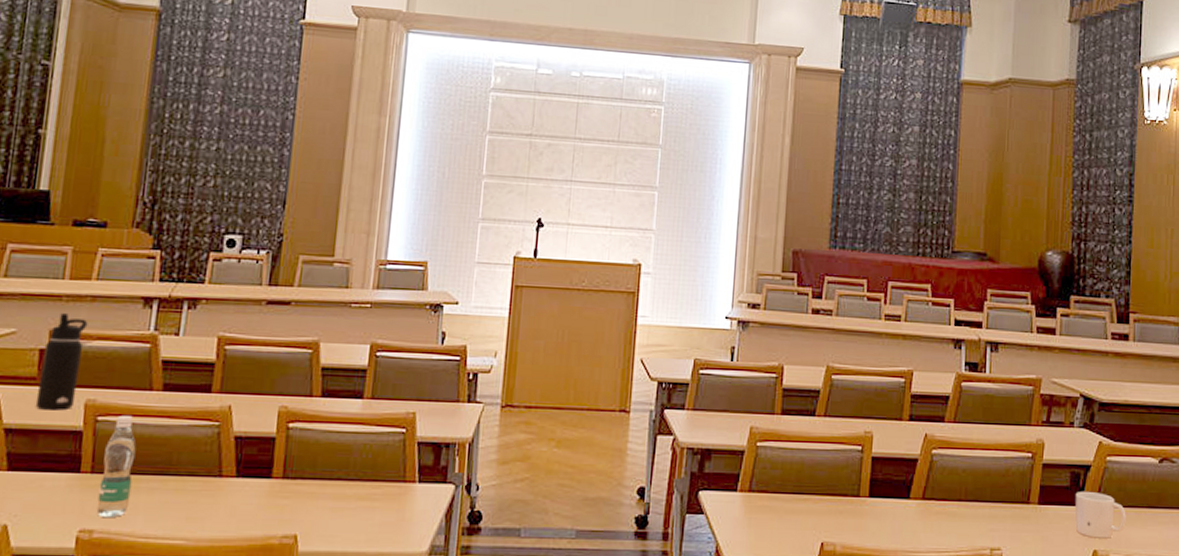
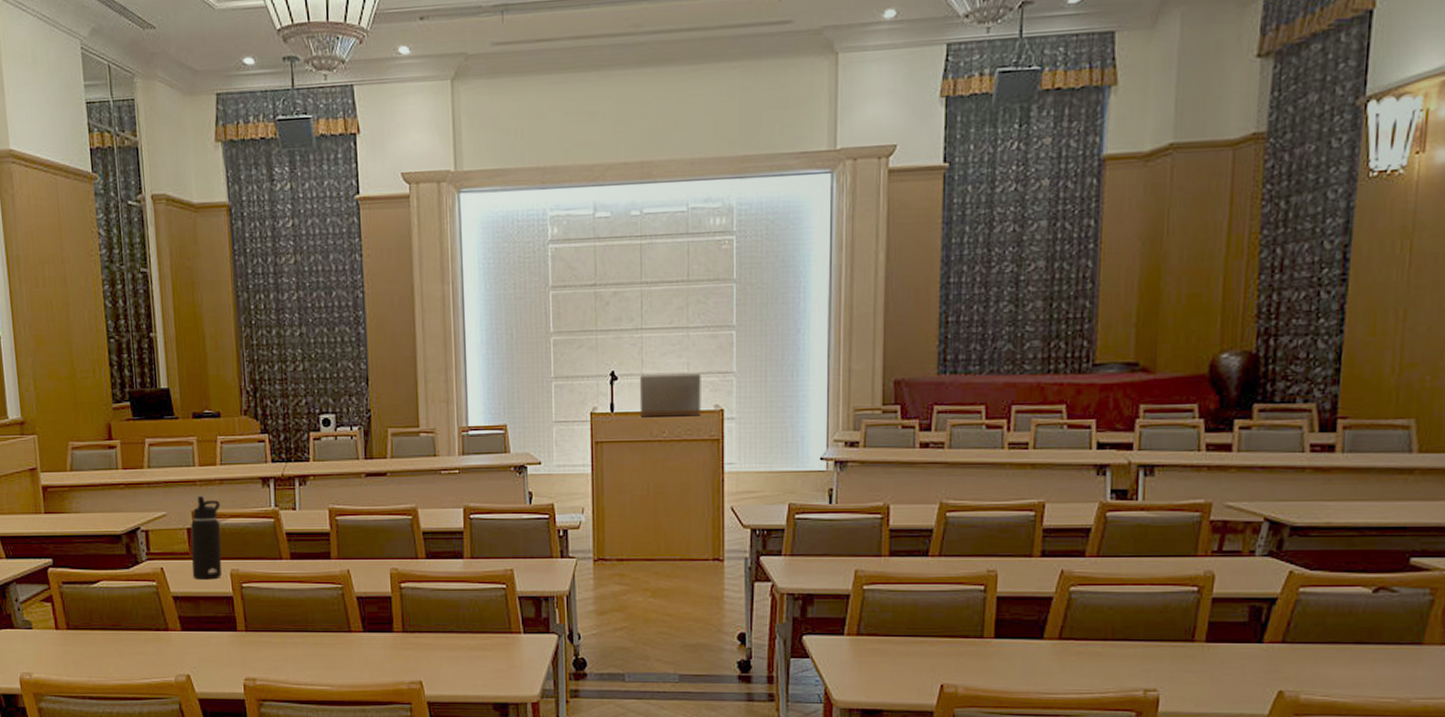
bottle: present [96,416,137,517] -> none [253,582,280,667]
laptop: none [561,224,623,269] -> present [639,373,701,418]
mug: present [1074,491,1126,539] -> none [1254,626,1325,678]

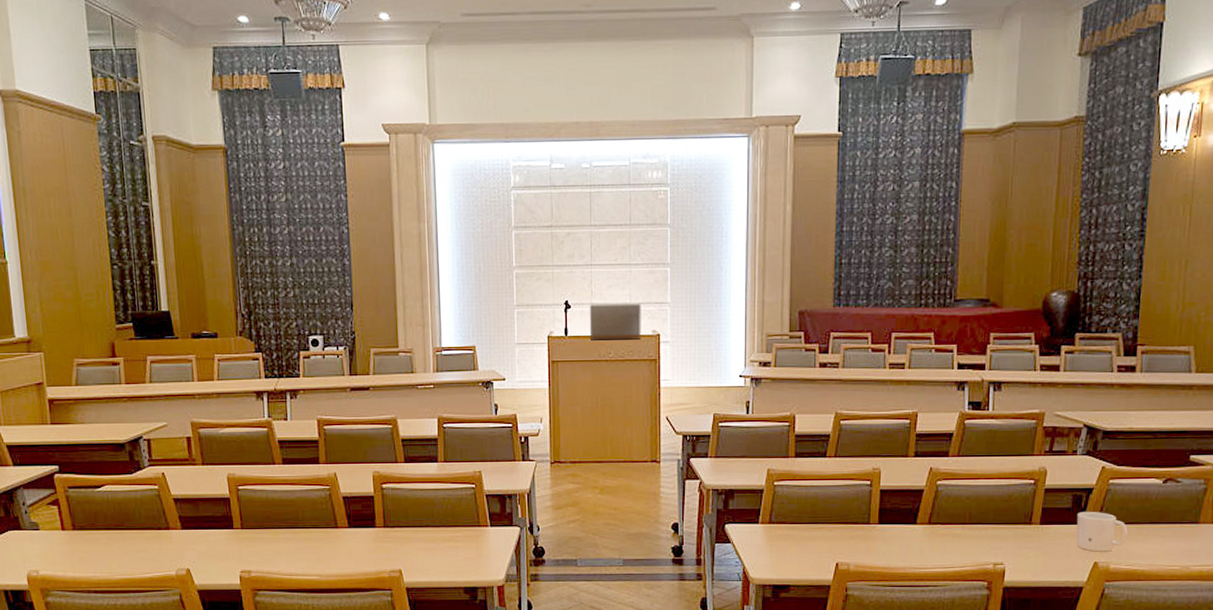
water bottle: present [190,496,222,580] -> none [189,408,220,483]
mug: none [1254,626,1325,678] -> present [1076,511,1128,552]

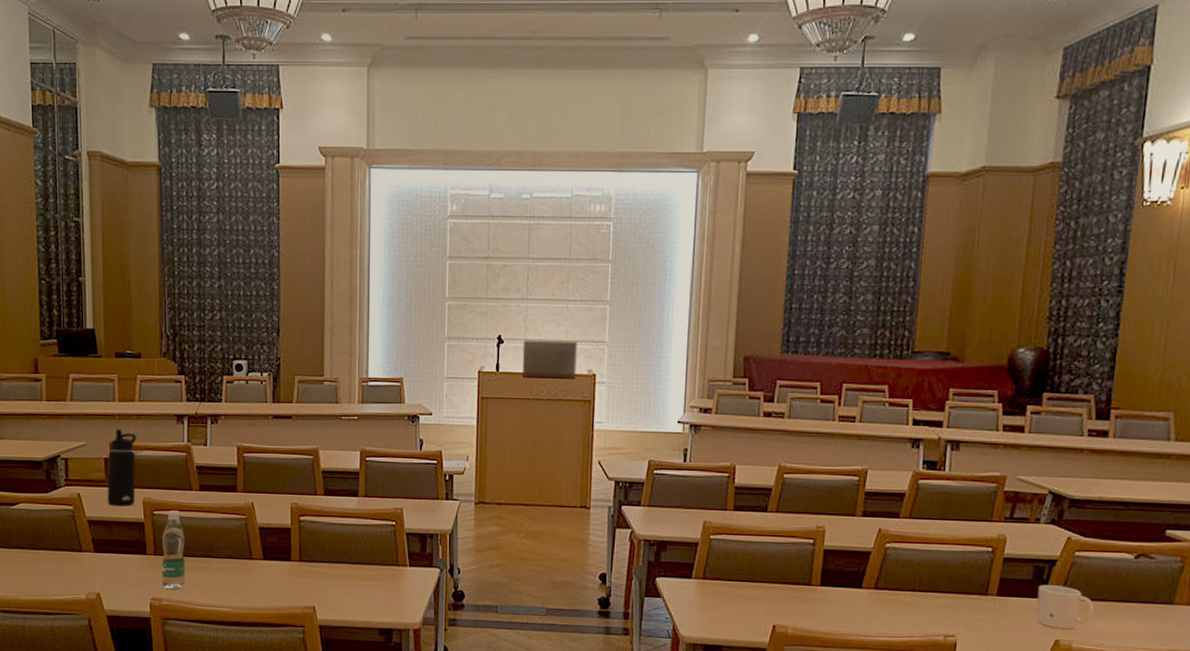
water bottle: none [189,408,220,483] -> present [107,429,137,506]
bottle: none [248,485,273,561] -> present [162,511,186,589]

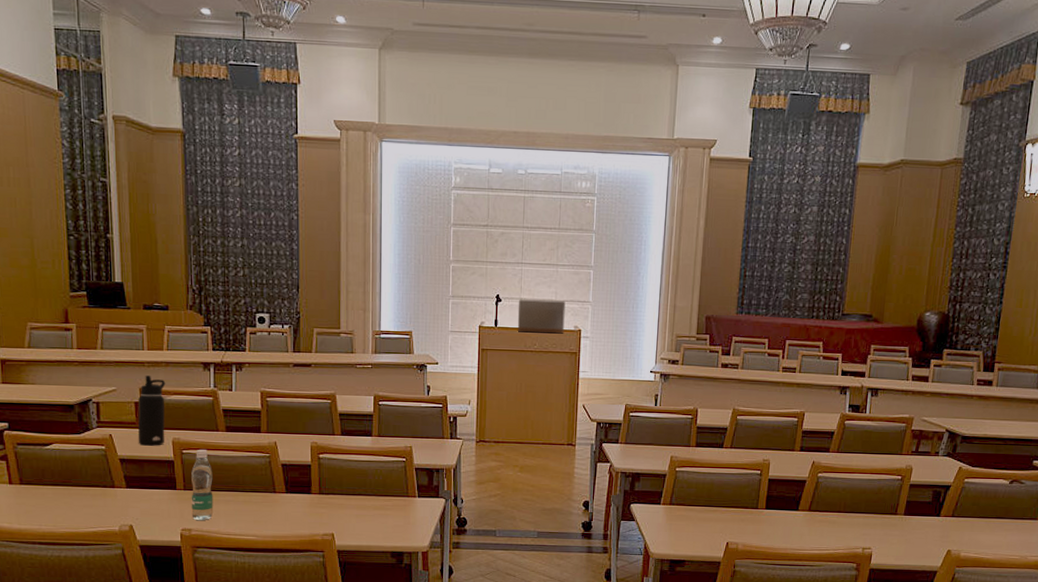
mug: present [1036,584,1094,630] -> none [934,505,978,541]

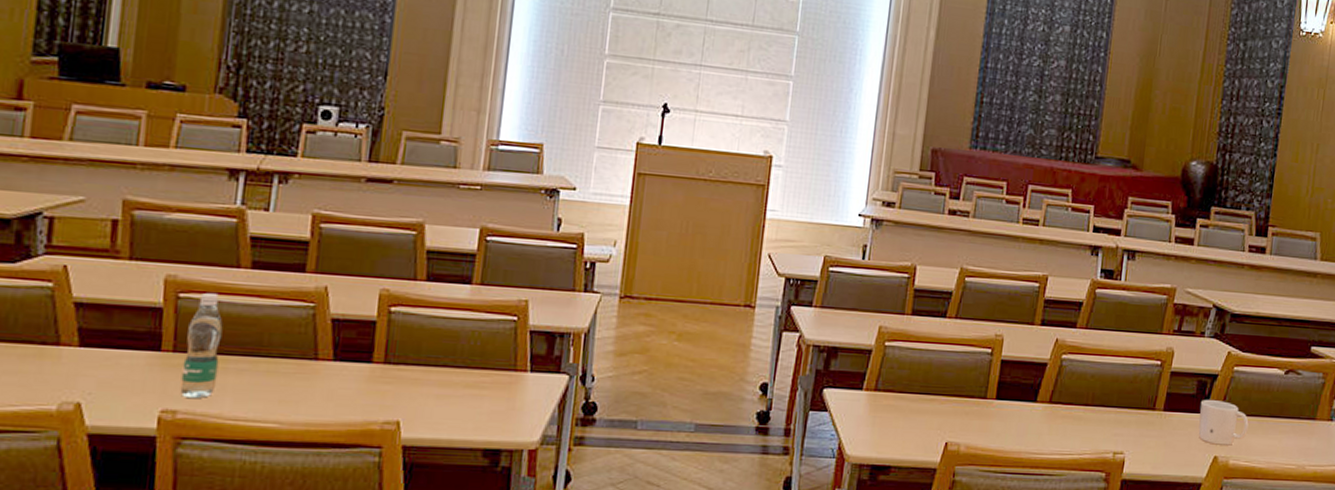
water bottle: present [137,376,166,446] -> none [108,182,167,285]
laptop: present [517,299,565,334] -> none [688,111,755,160]
mug: none [934,505,978,541] -> present [1198,399,1249,446]

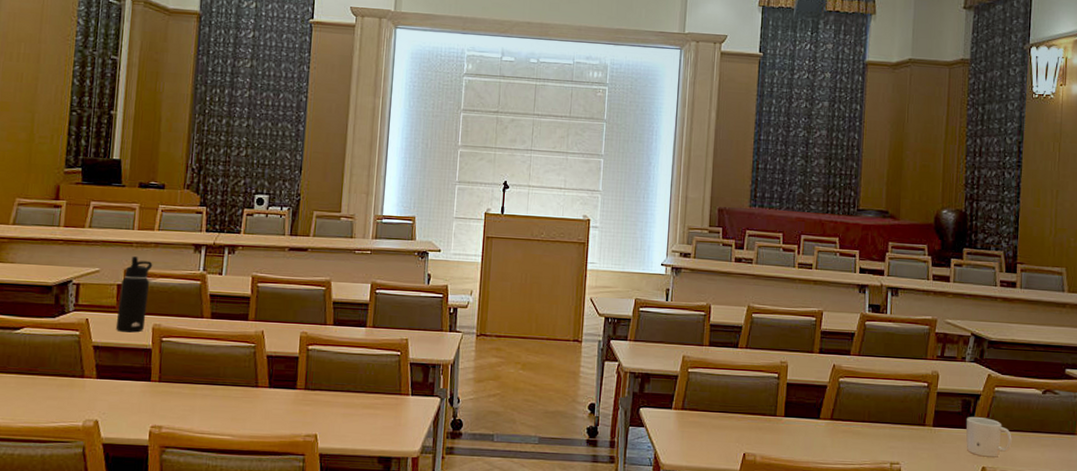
water bottle: none [108,182,167,285] -> present [115,256,153,333]
bottle: present [180,293,223,398] -> none [164,337,192,417]

